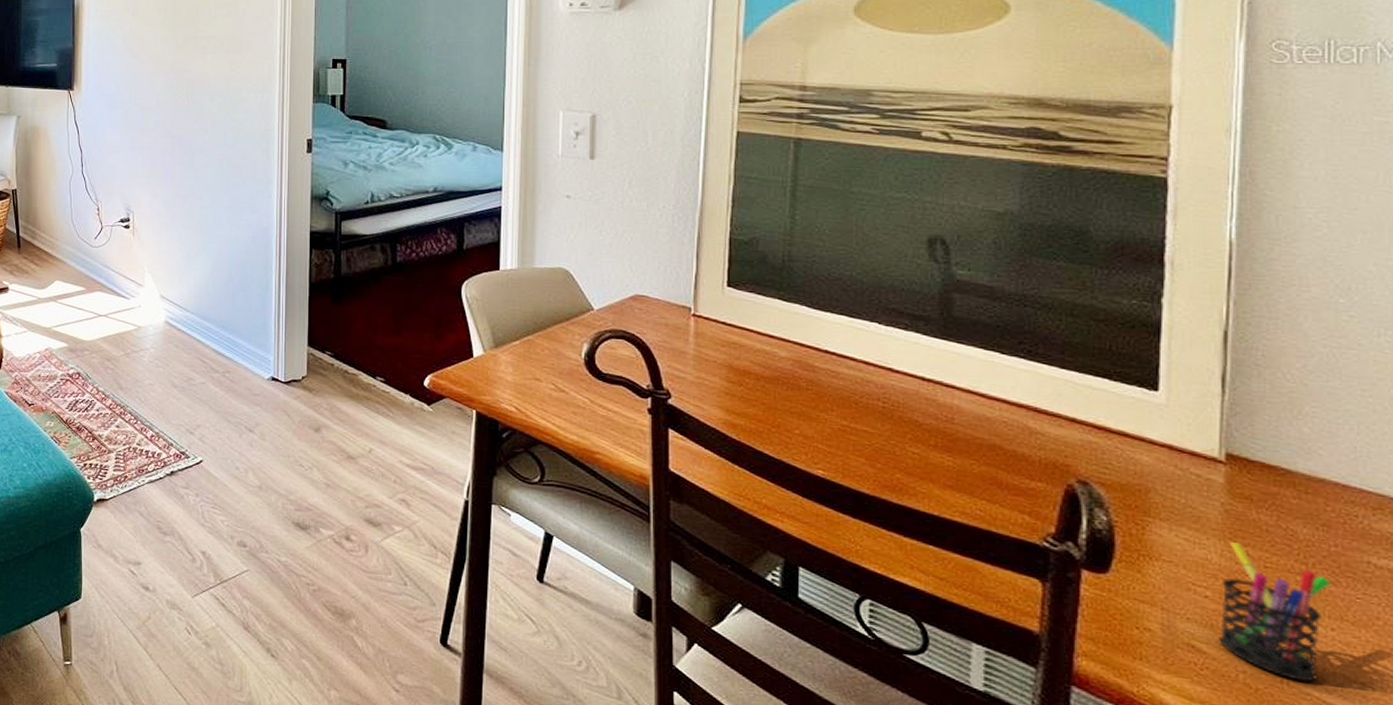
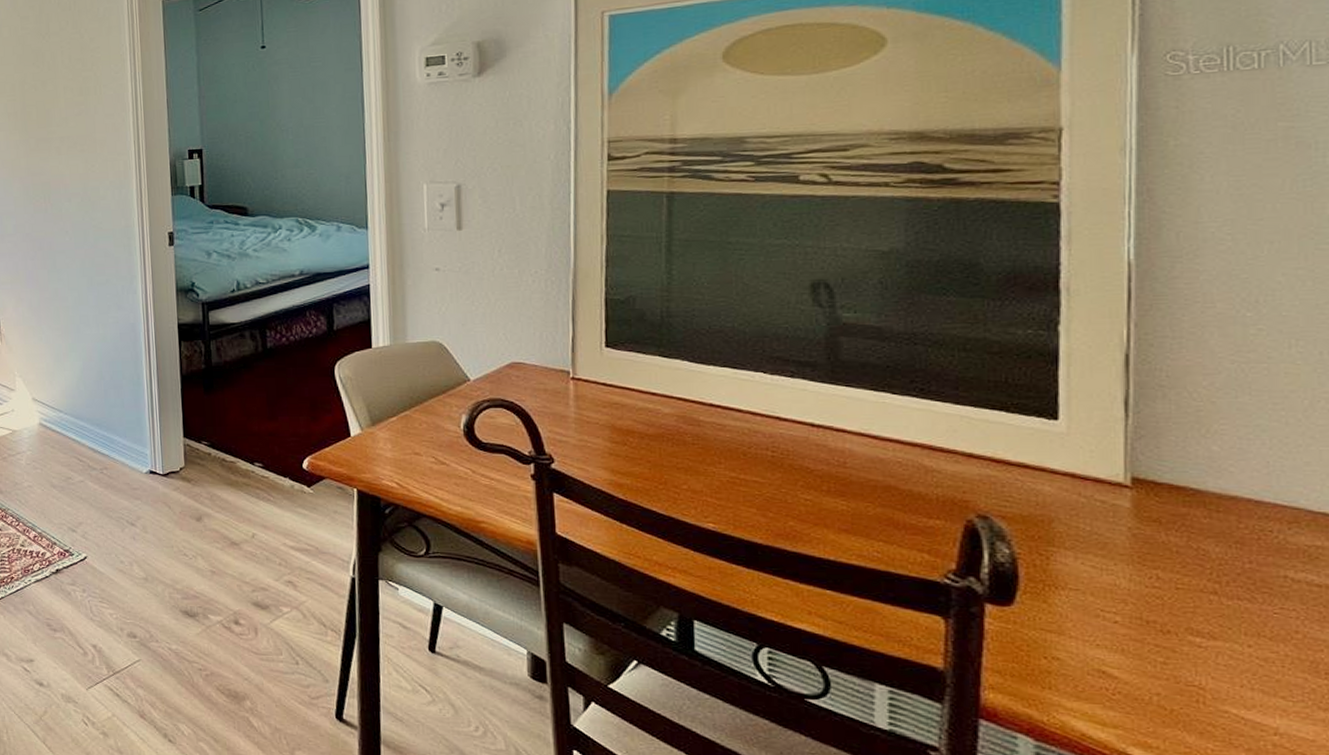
pen holder: present [1219,542,1332,682] -> none [1130,566,1247,700]

